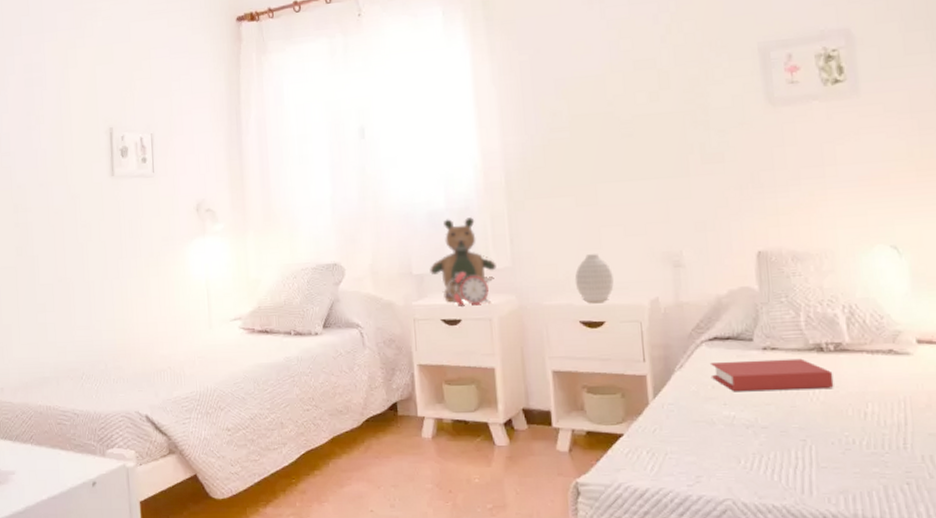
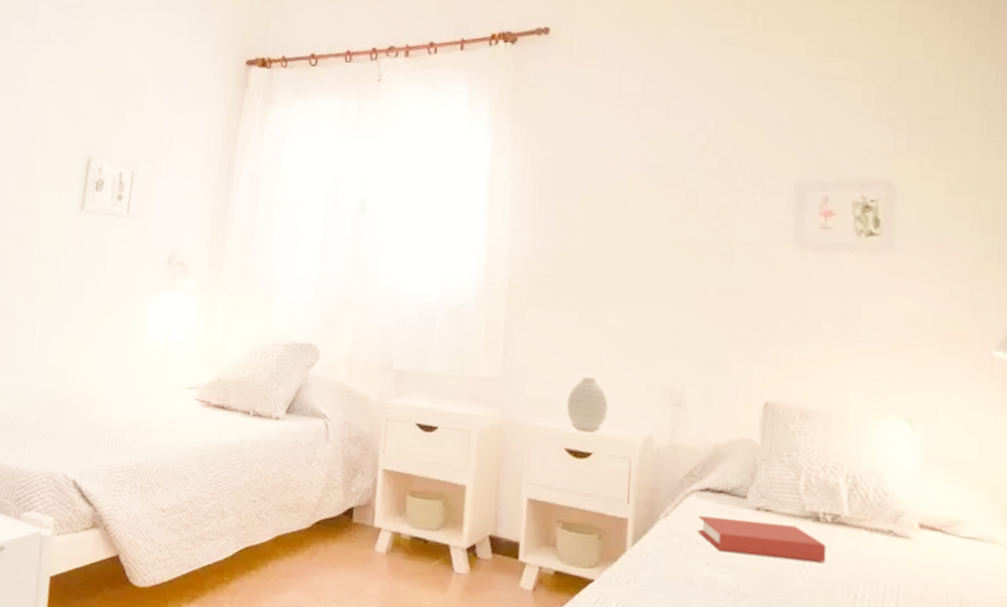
teddy bear: present [430,217,496,303] -> none [412,315,485,408]
alarm clock: present [447,271,493,306] -> none [427,374,479,414]

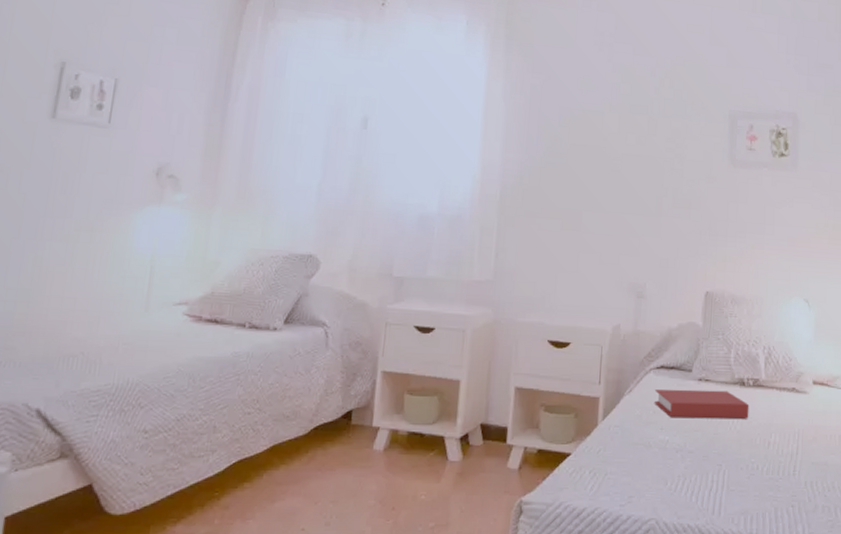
vase: present [566,377,608,433] -> none [549,277,584,325]

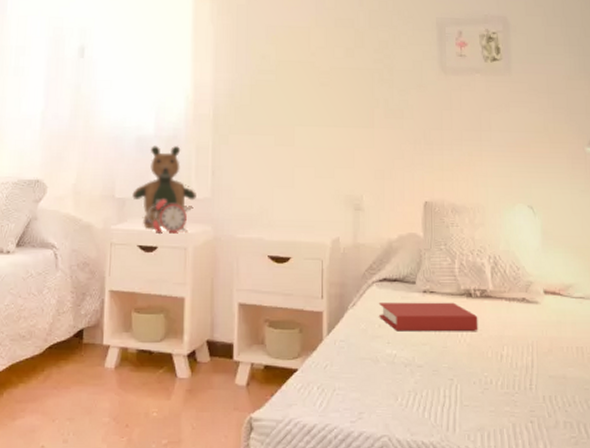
teddy bear: none [411,224,478,310] -> present [132,146,196,229]
alarm clock: none [425,279,473,315] -> present [147,199,192,233]

